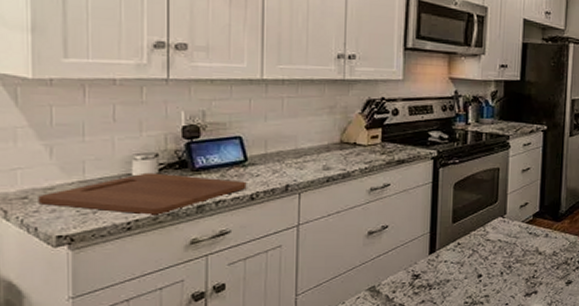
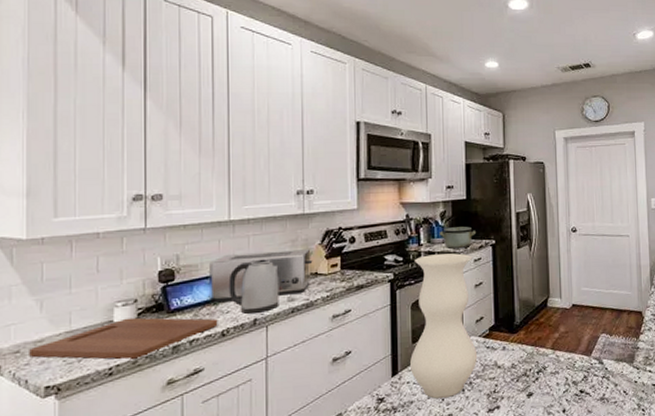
toaster: none [238,115,352,165] -> present [209,248,313,303]
kettle: none [259,123,315,179] -> present [228,259,279,314]
vase: none [449,135,522,280] -> present [410,253,478,399]
saucepan: none [489,108,527,131] -> present [440,226,476,248]

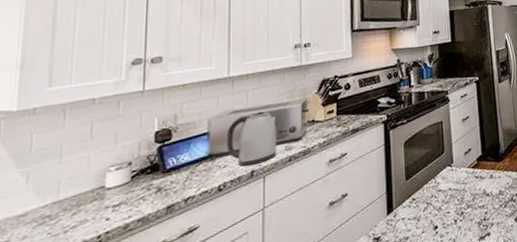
cutting board: present [29,317,218,360] -> none [10,174,215,233]
vase: present [410,253,478,399] -> none [404,91,468,232]
saucepan: present [440,226,476,248] -> none [428,66,461,88]

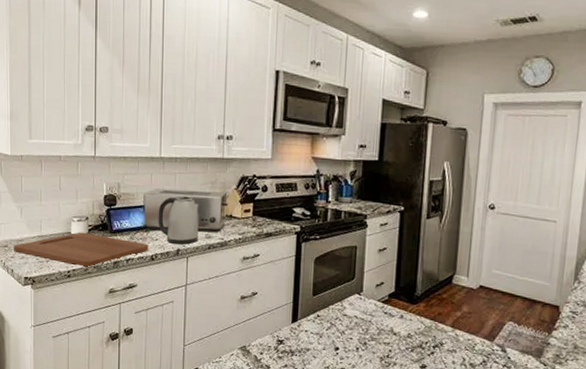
cutting board: none [10,174,215,233] -> present [14,232,149,267]

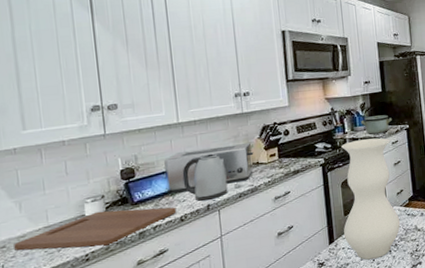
vase: none [309,213,379,353] -> present [341,137,401,260]
saucepan: none [348,187,385,211] -> present [361,115,392,134]

